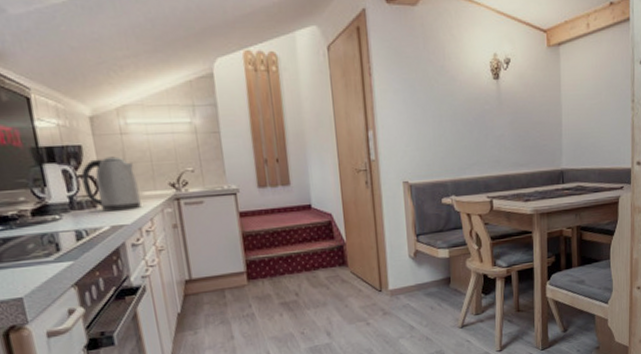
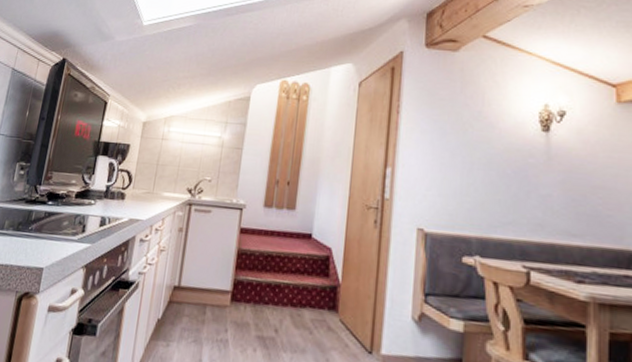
kettle: present [81,156,142,212] -> none [119,157,163,207]

